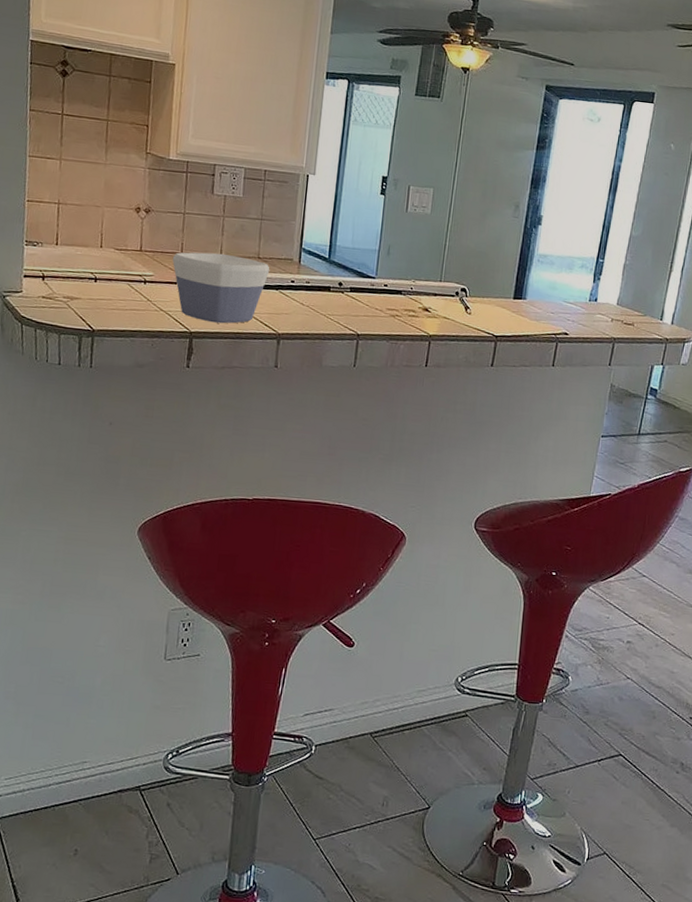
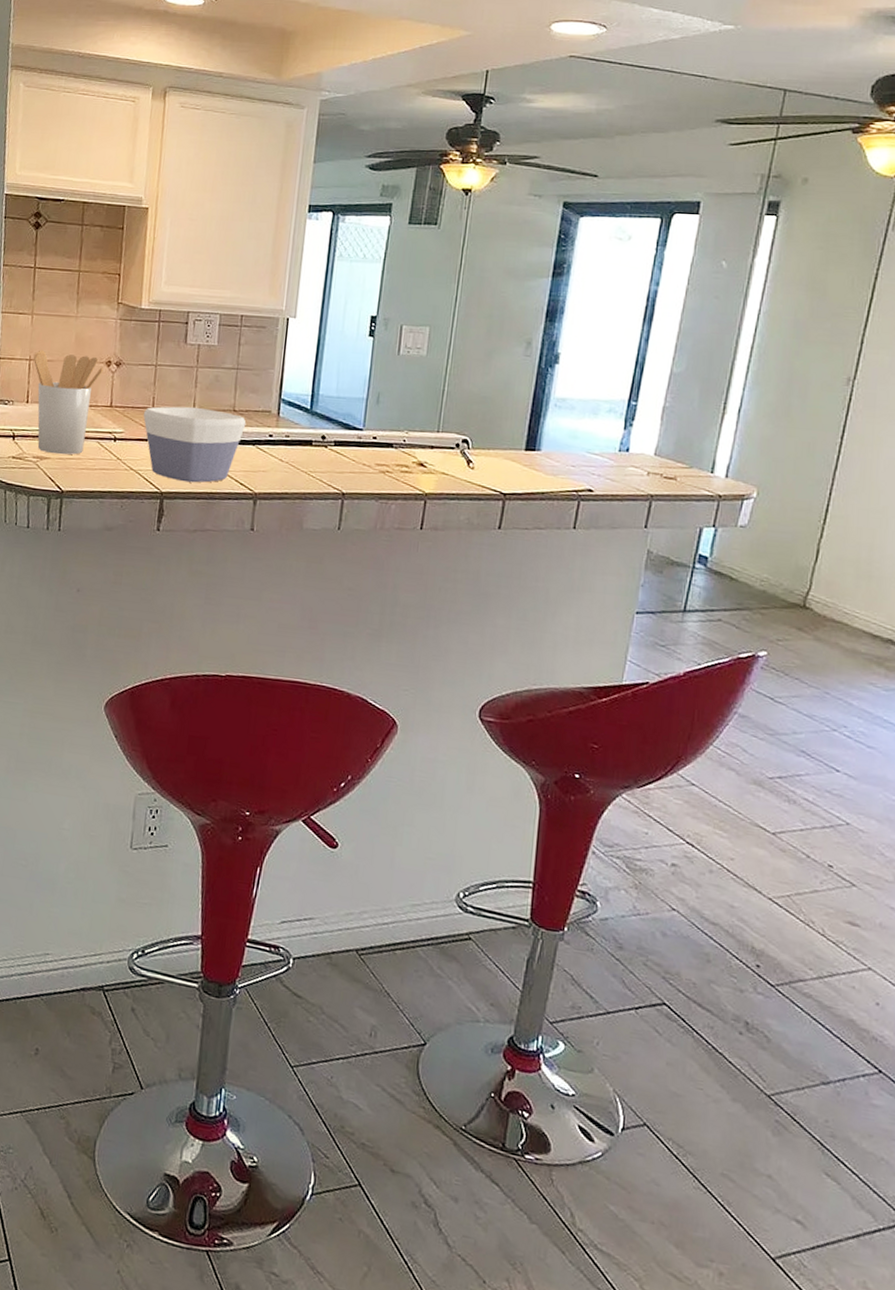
utensil holder: none [62,194,133,296] -> present [33,350,104,455]

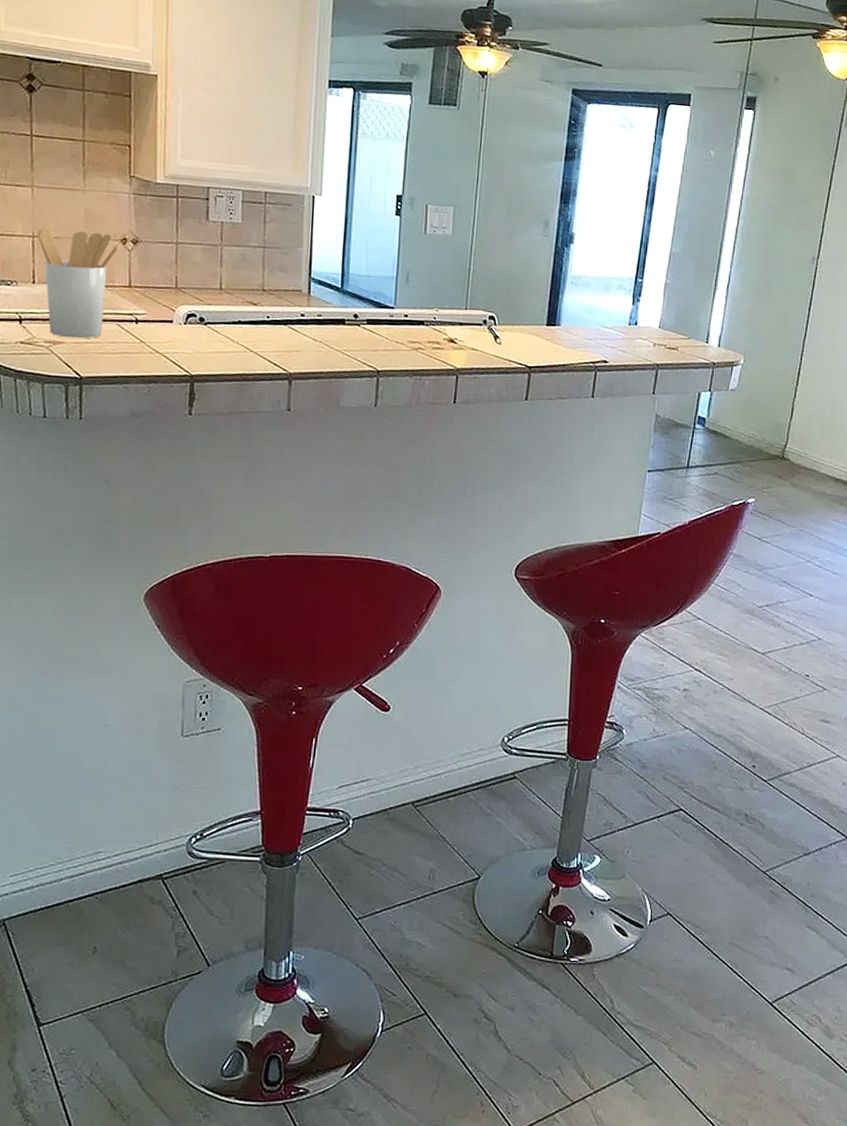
bowl: present [143,406,246,483] -> none [166,286,277,365]

